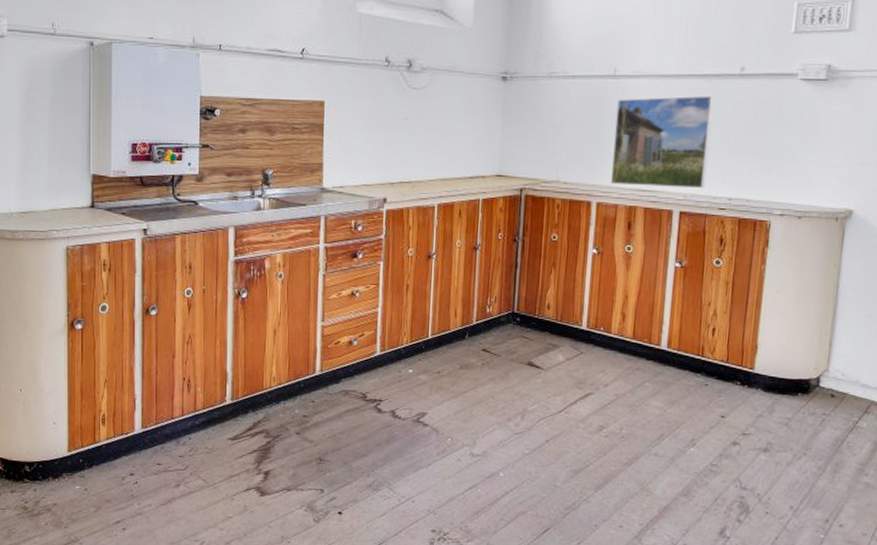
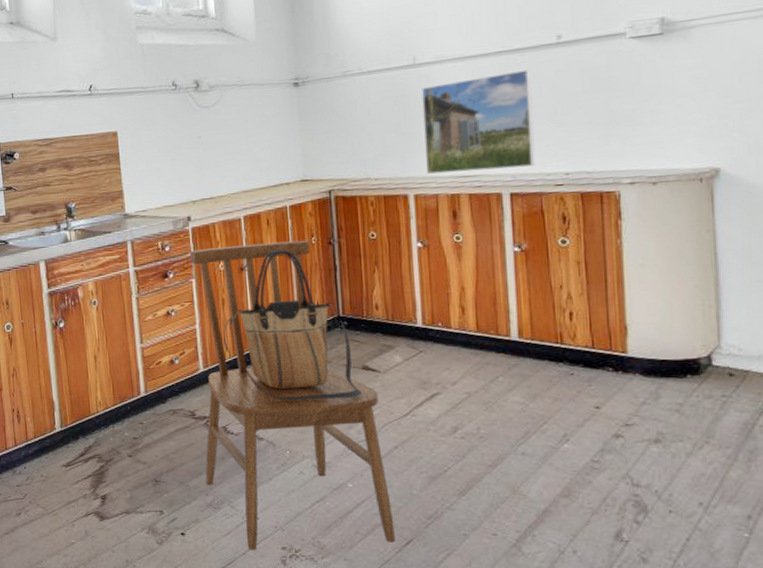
dining chair: none [368,232,538,532] -> present [190,240,395,551]
tote bag: none [403,241,524,392] -> present [223,249,362,401]

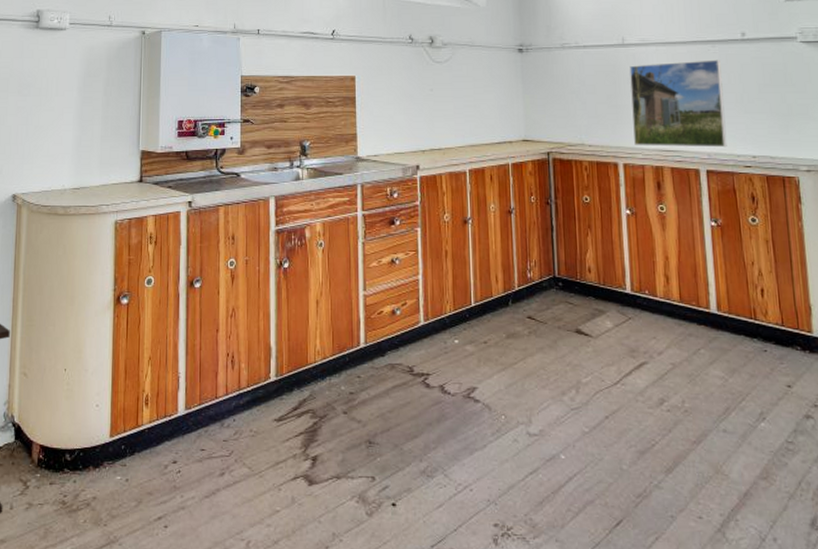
dining chair: present [190,240,395,551] -> none [417,197,606,527]
tote bag: present [223,249,362,401] -> none [445,205,575,363]

